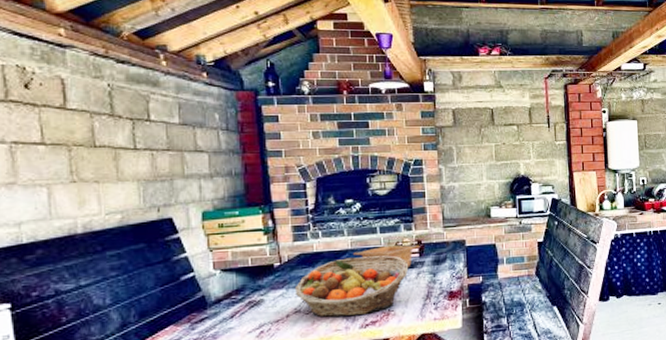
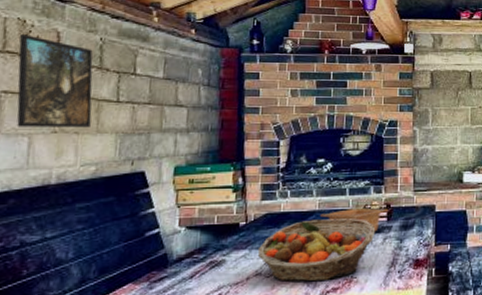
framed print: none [20,82,110,178] -> present [17,34,93,128]

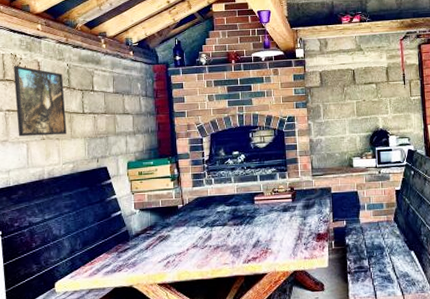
fruit basket: present [257,218,376,282] -> none [193,200,283,252]
serving bowl: present [319,207,389,232] -> none [238,191,293,211]

